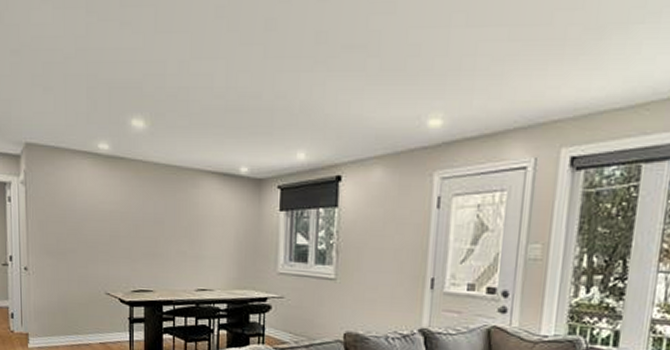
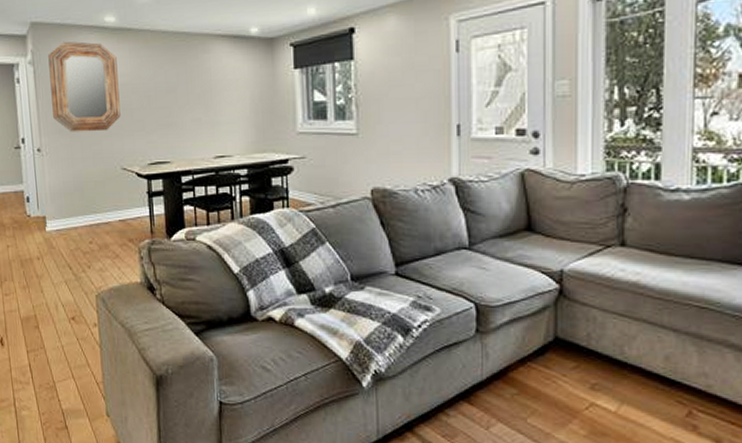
home mirror: none [40,164,108,256] -> present [48,41,121,132]

